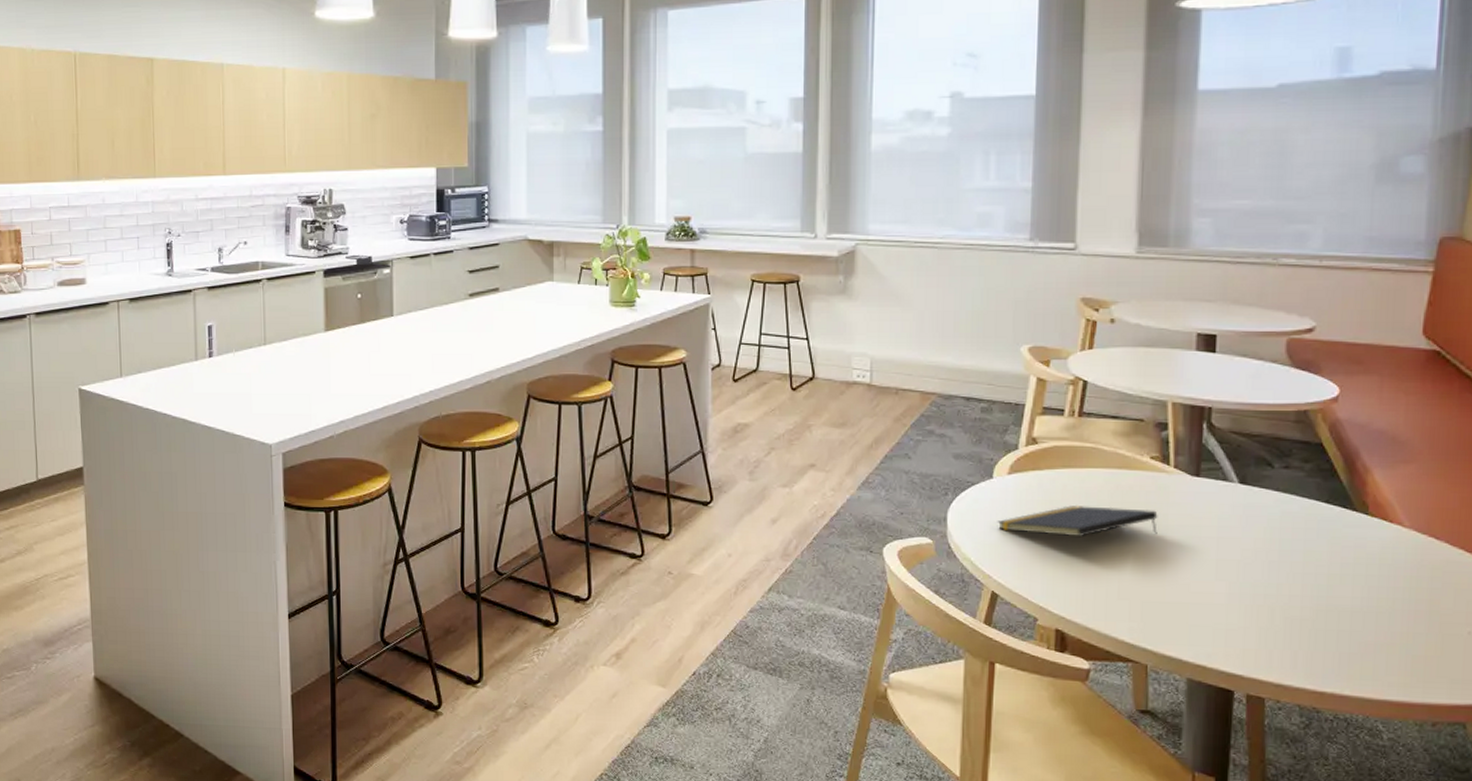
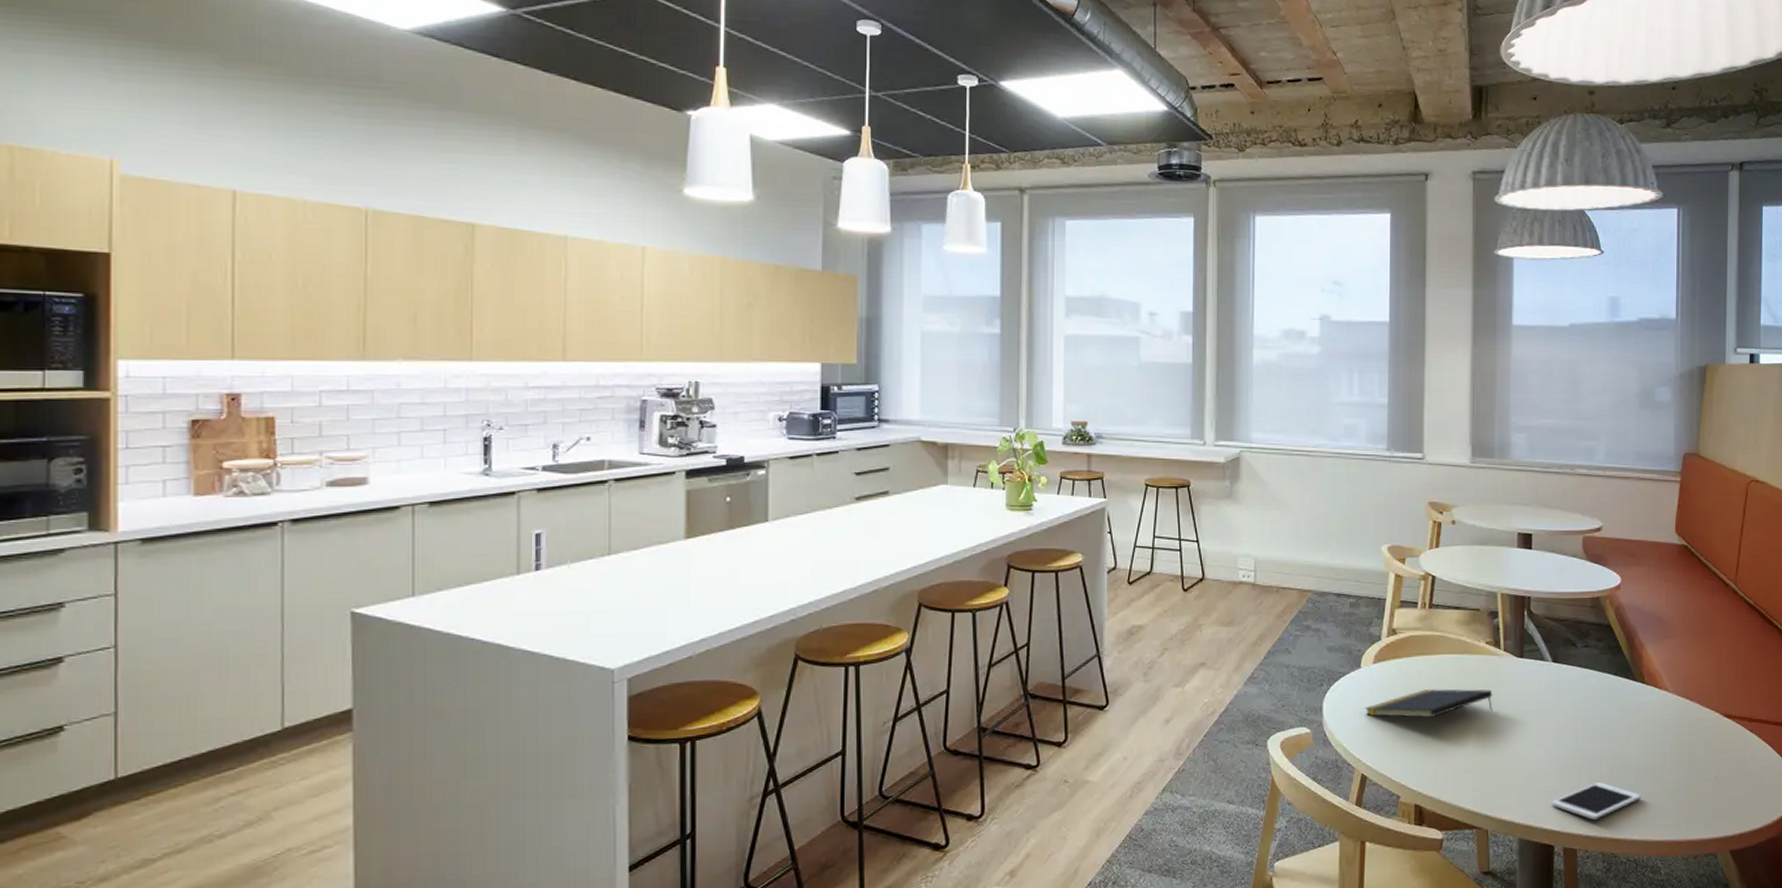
cell phone: none [1232,624,1358,667] -> present [1551,781,1641,820]

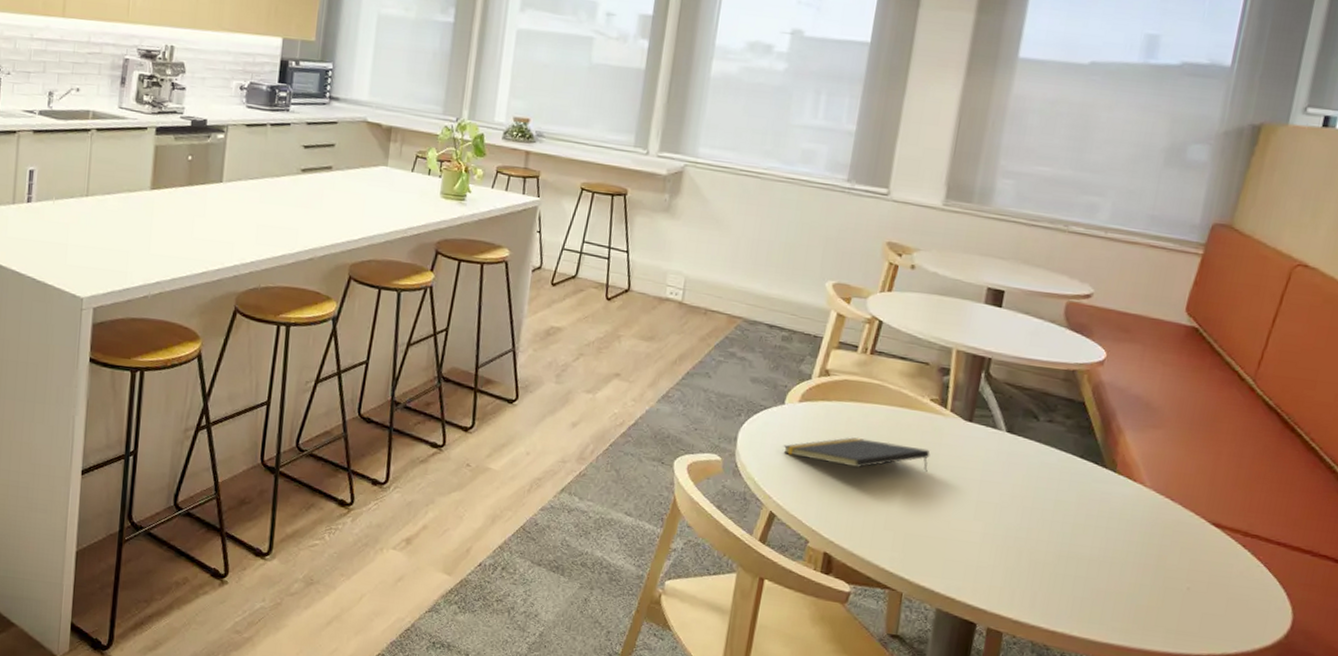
cell phone: present [1551,781,1641,820] -> none [980,567,1091,606]

